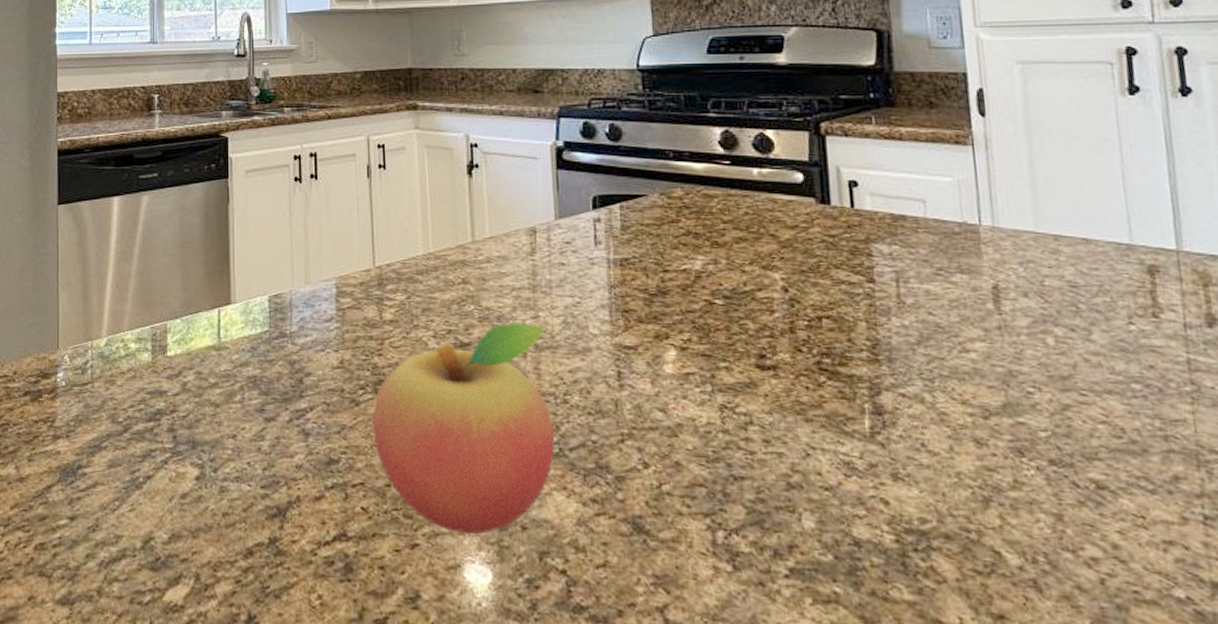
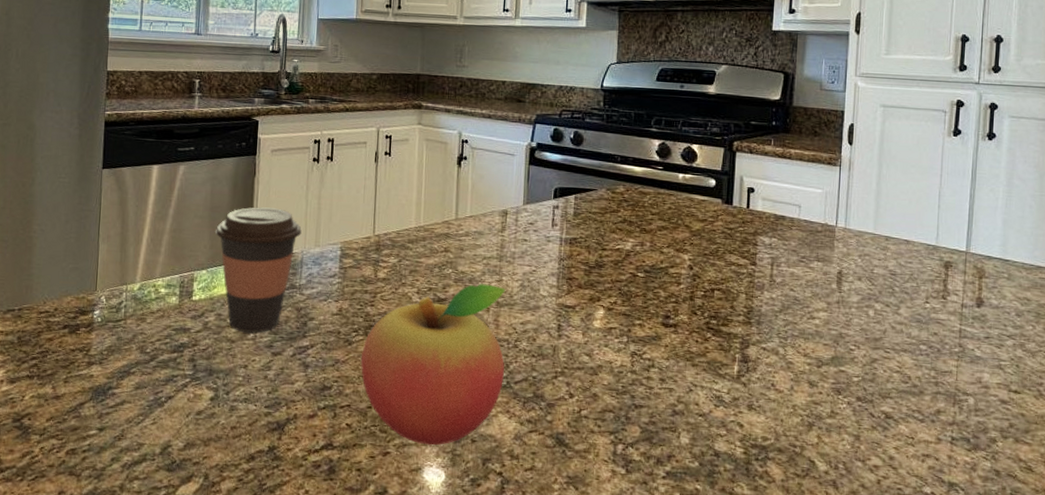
coffee cup: none [188,240,288,394] -> present [215,207,302,333]

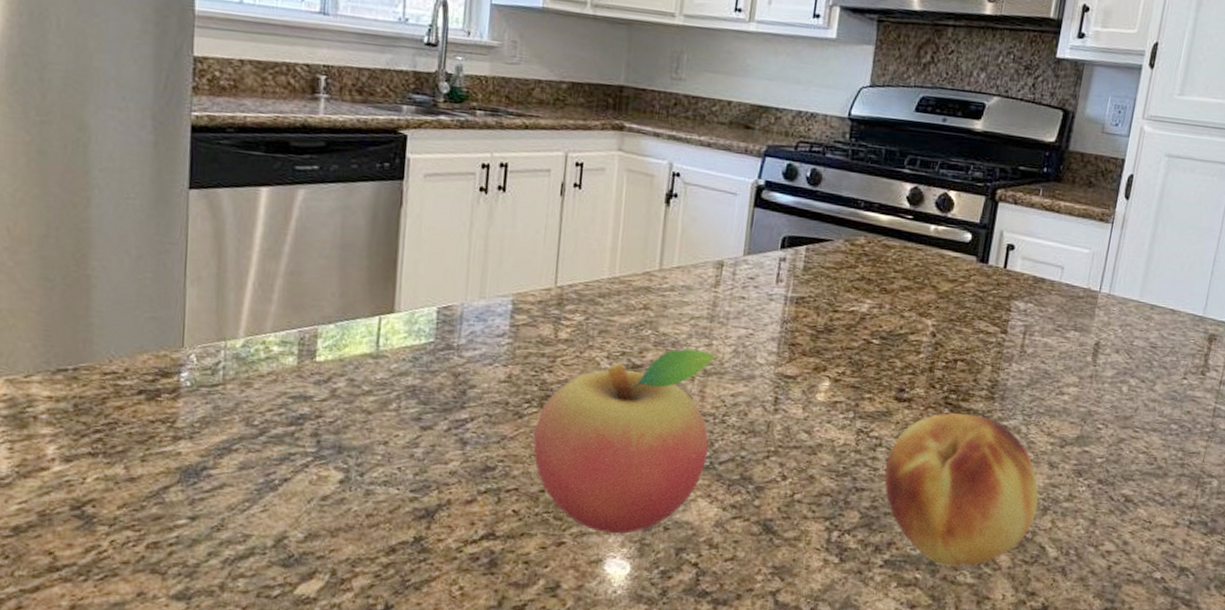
coffee cup: present [215,207,302,333] -> none [347,246,462,403]
fruit: none [659,336,803,479] -> present [884,413,1039,566]

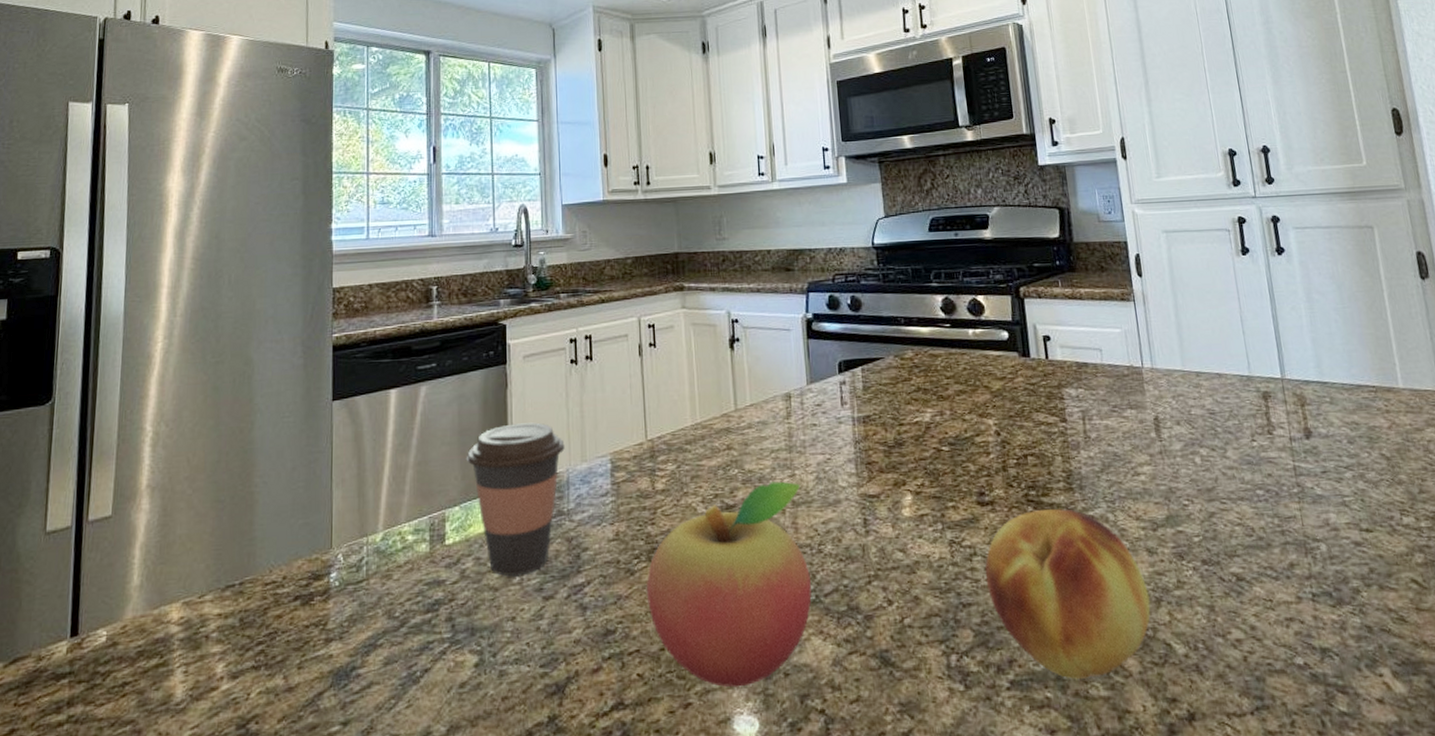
coffee cup: none [347,246,462,403] -> present [467,422,565,576]

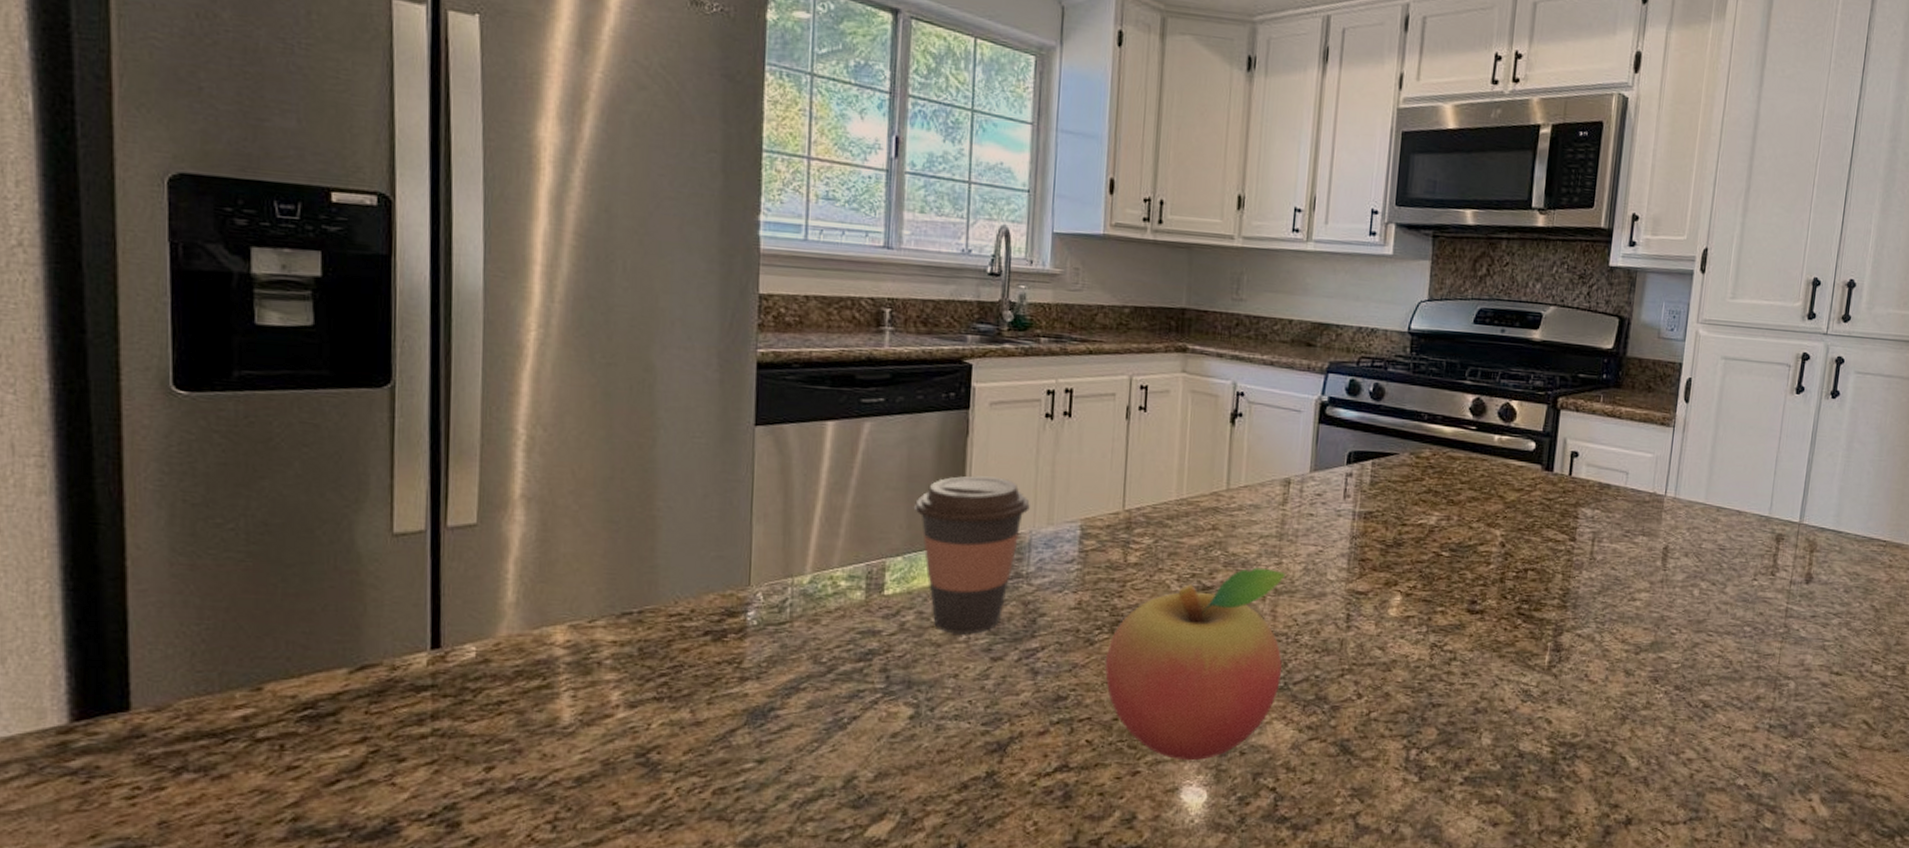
fruit: present [985,508,1151,679] -> none [1460,623,1617,781]

